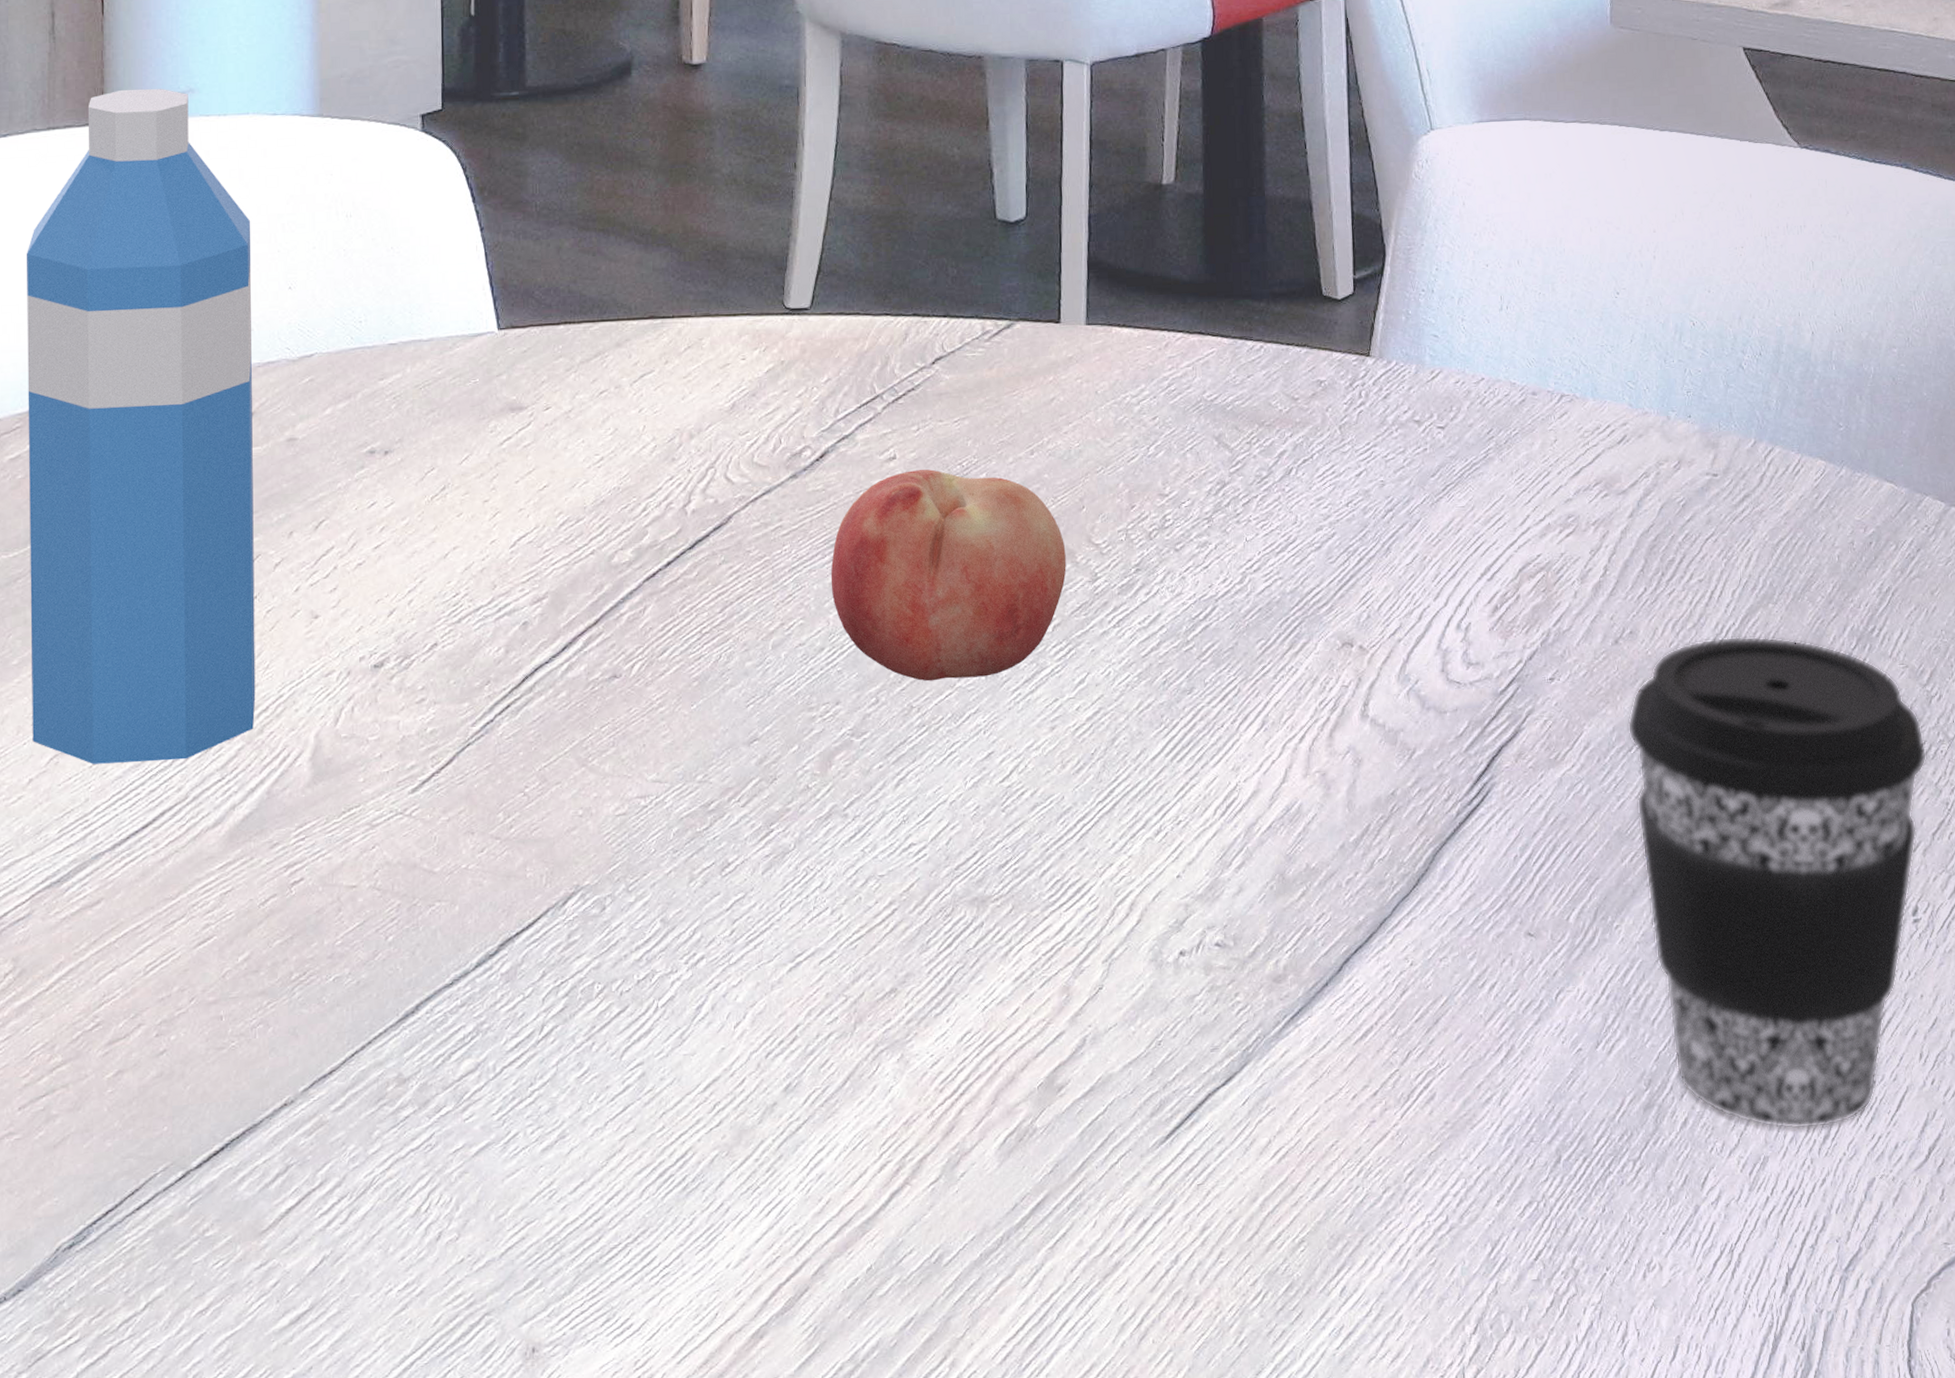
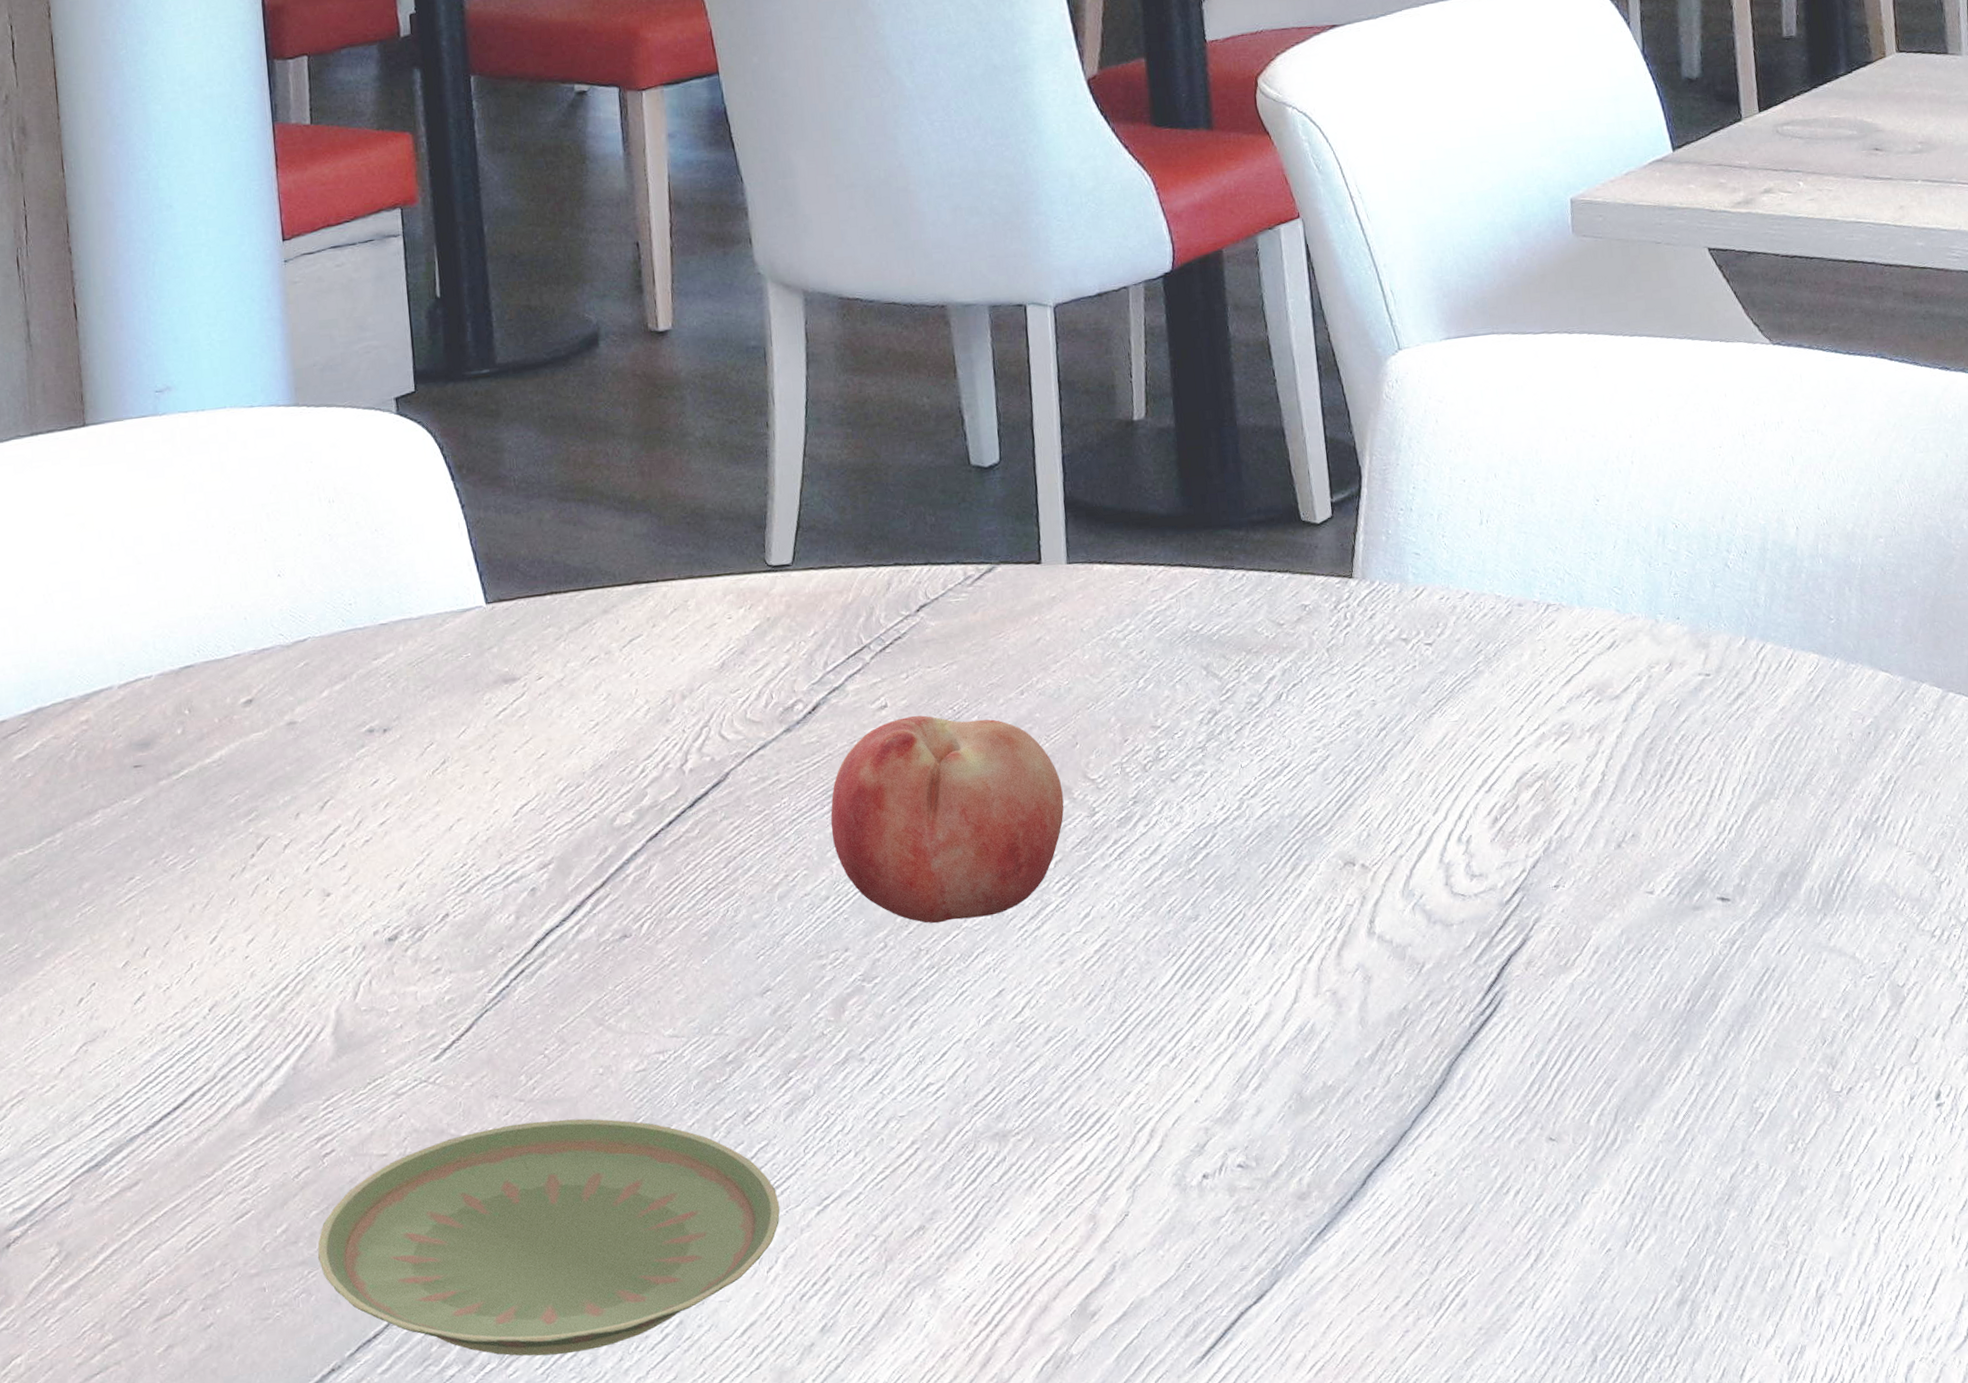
water bottle: present [27,88,256,765] -> none [20,388,275,1051]
plate: none [278,860,752,1102] -> present [317,1118,780,1356]
coffee cup: present [1627,636,1927,1130] -> none [1635,832,1940,1318]

